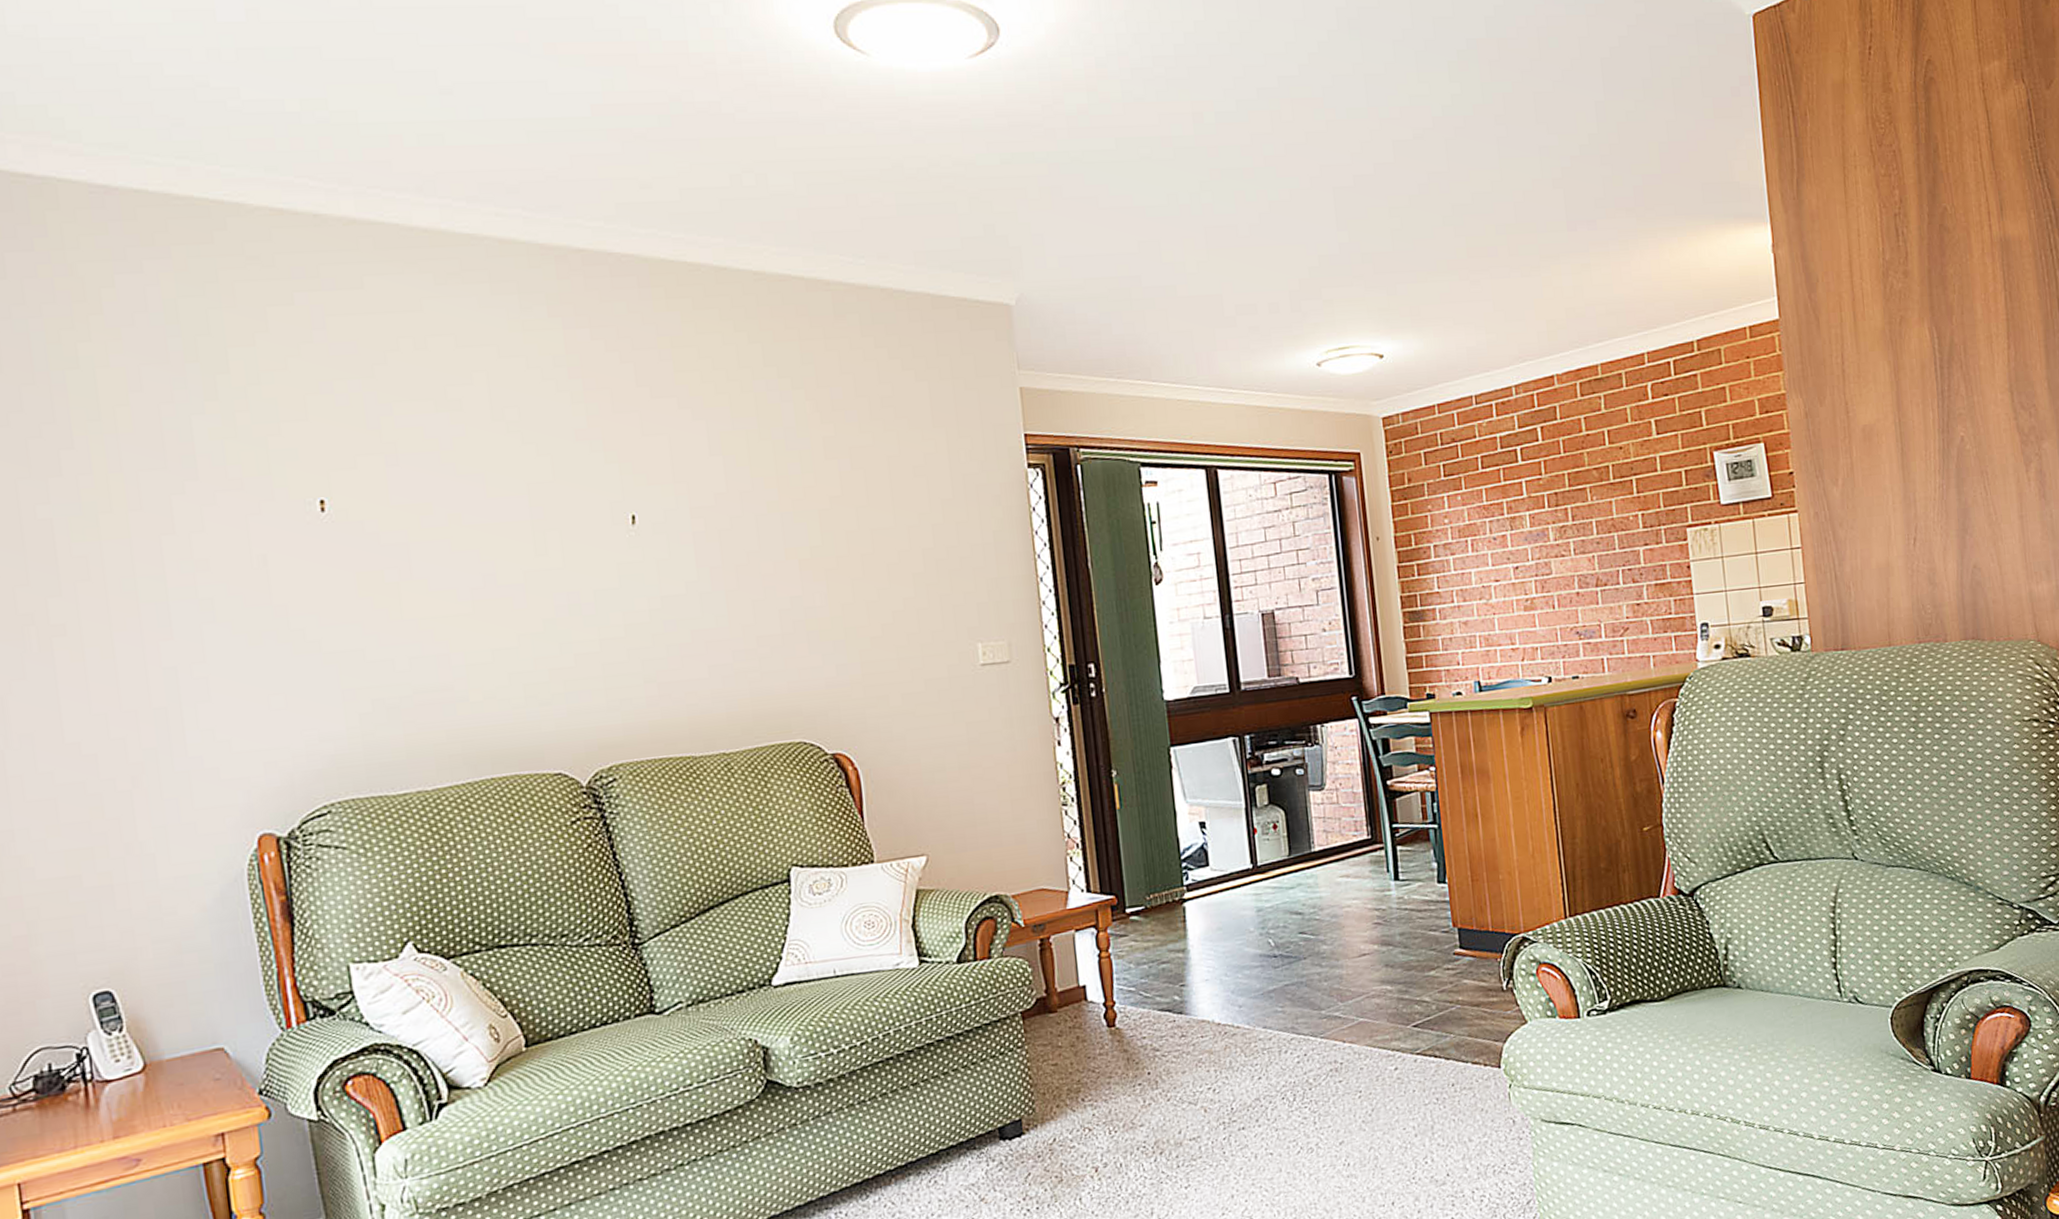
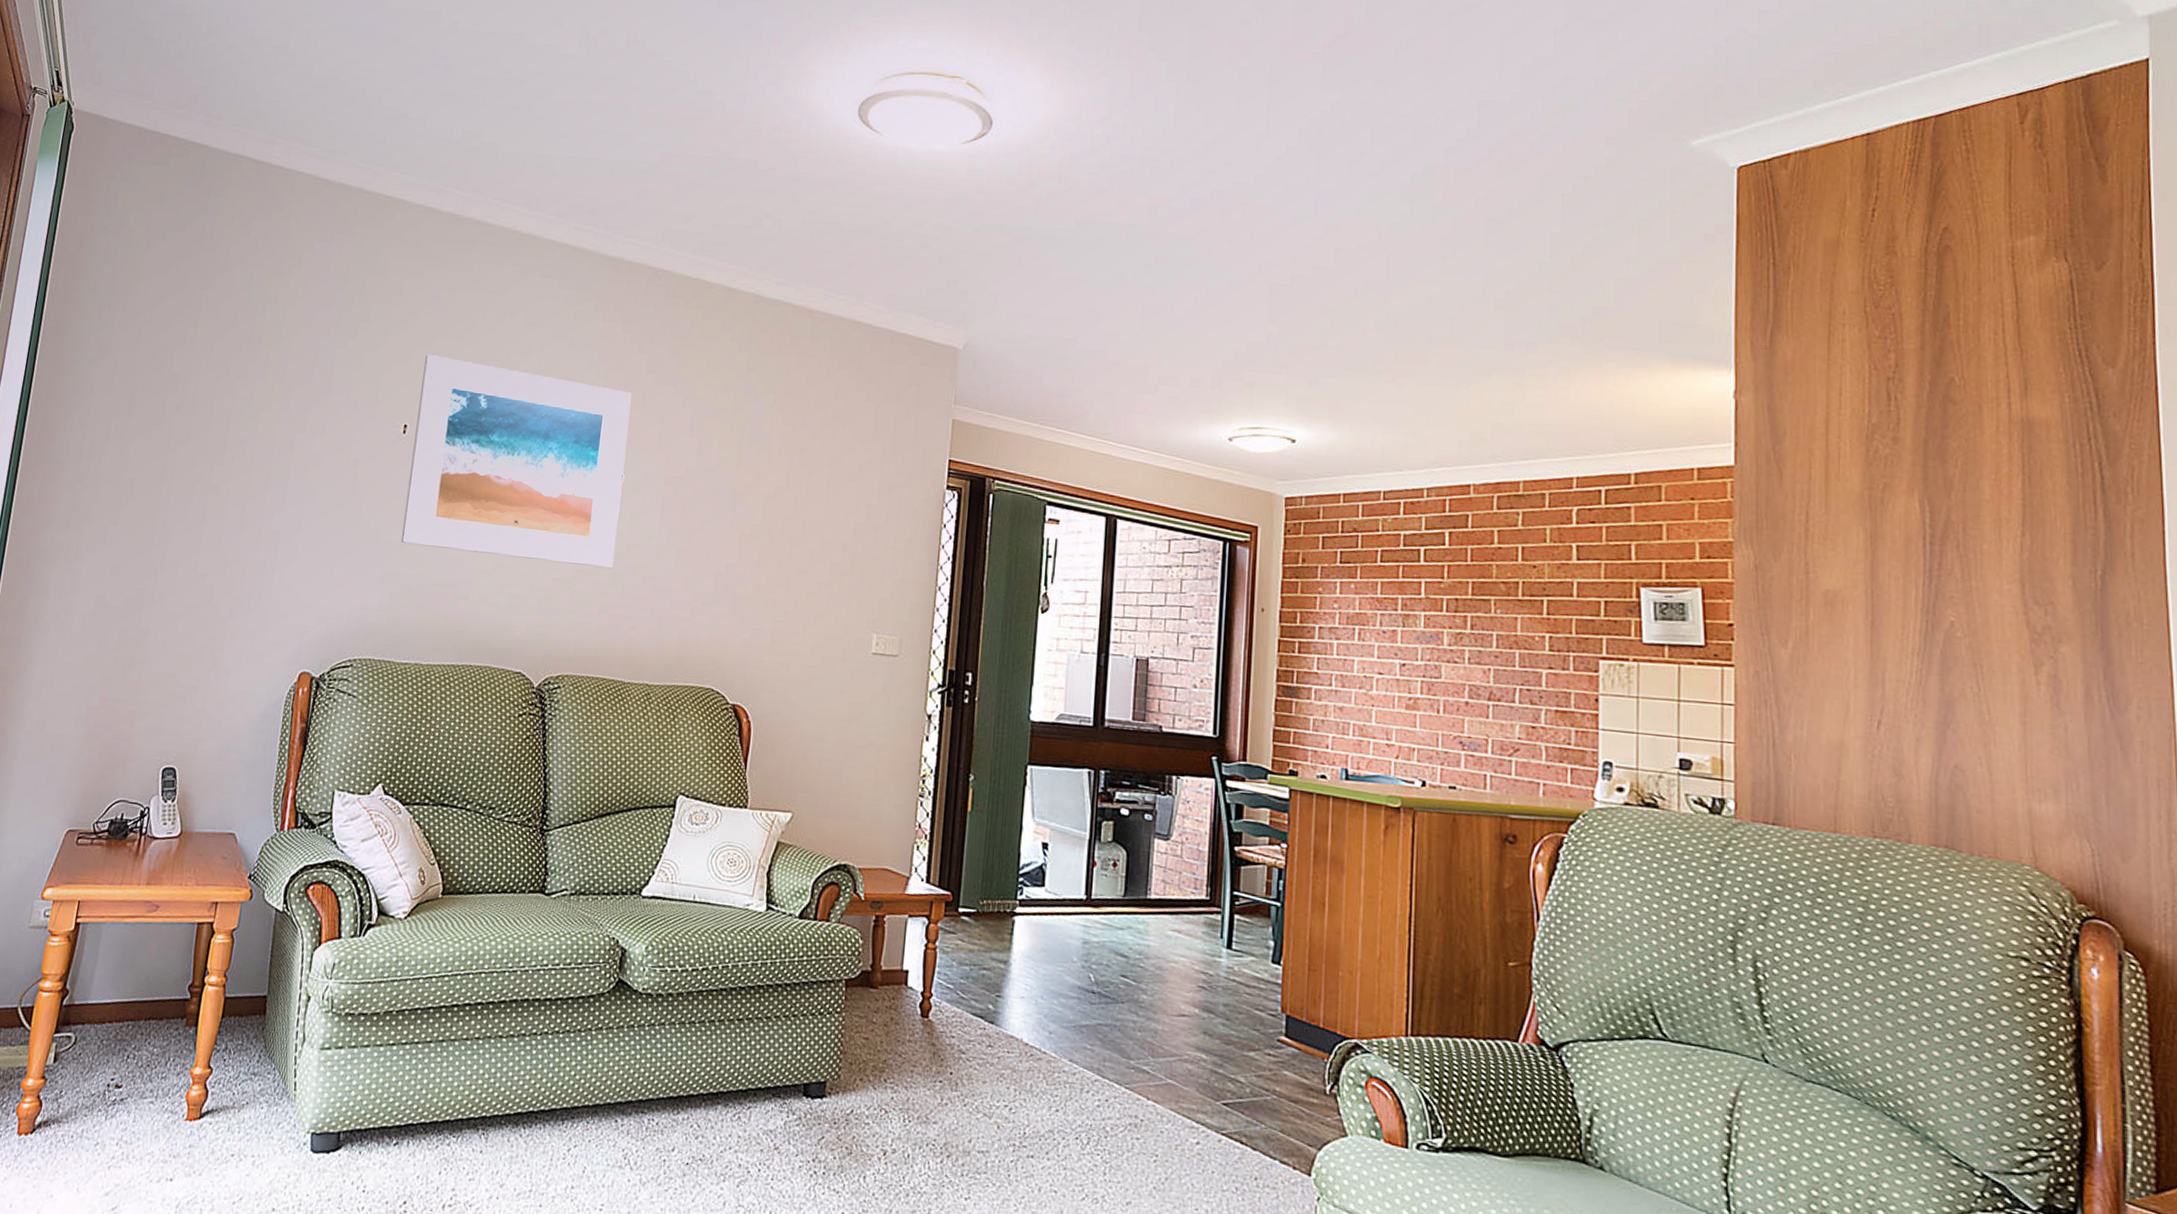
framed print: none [327,404,649,650] -> present [401,355,633,569]

